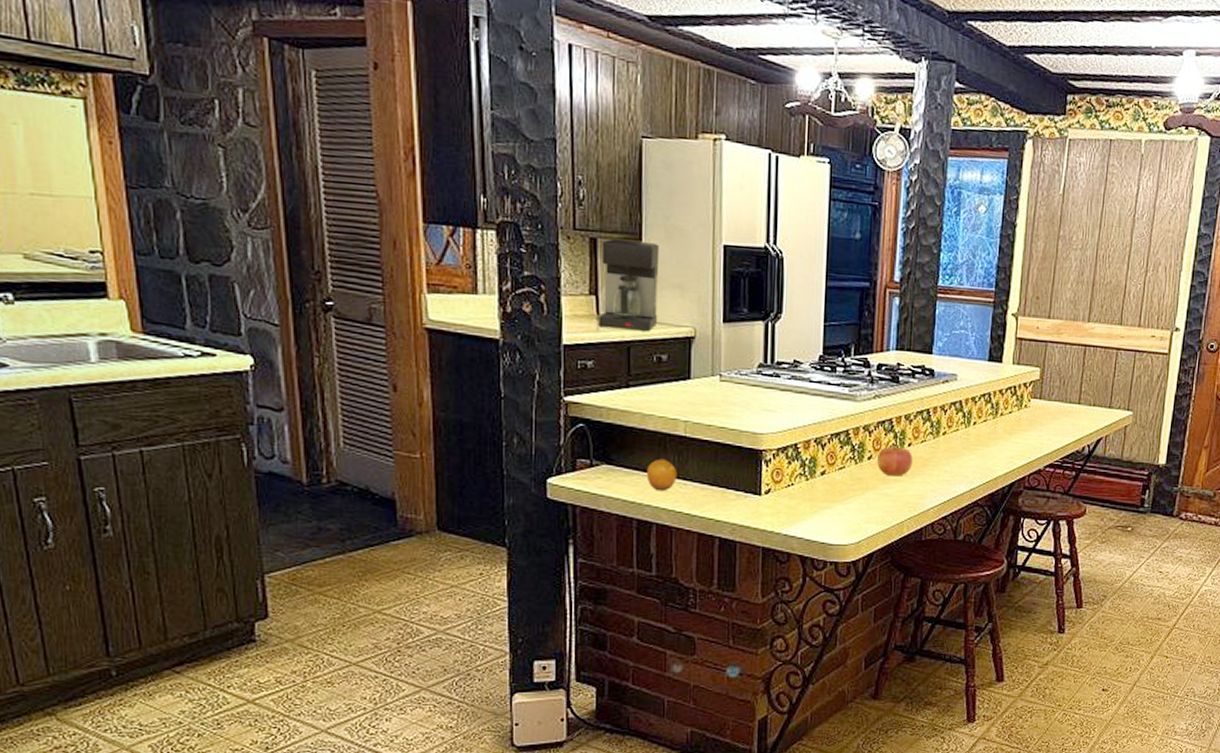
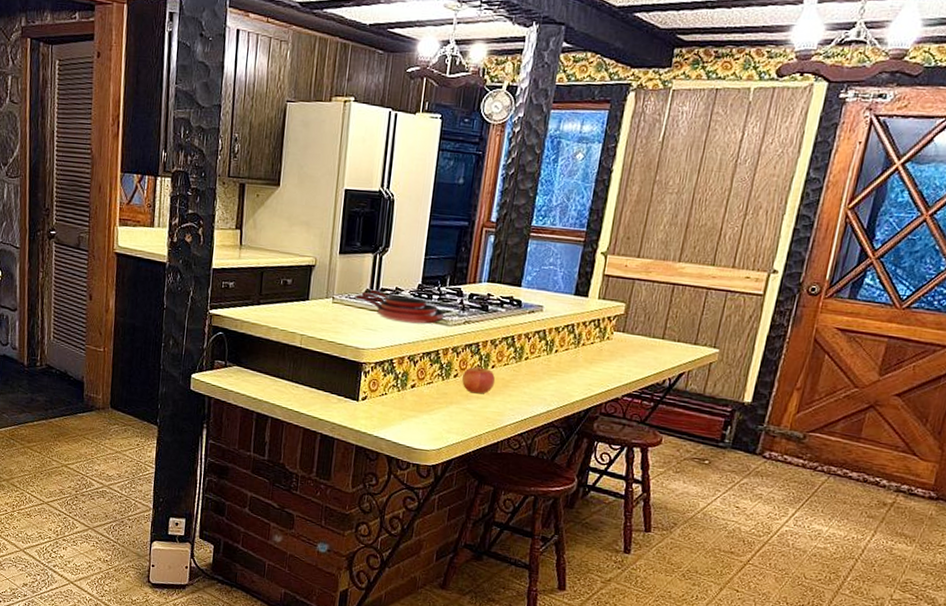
coffee maker: present [598,238,660,333] -> none [240,184,294,261]
fruit: present [646,458,678,492] -> none [267,364,292,392]
frying pan: none [747,365,850,402] -> present [355,290,444,325]

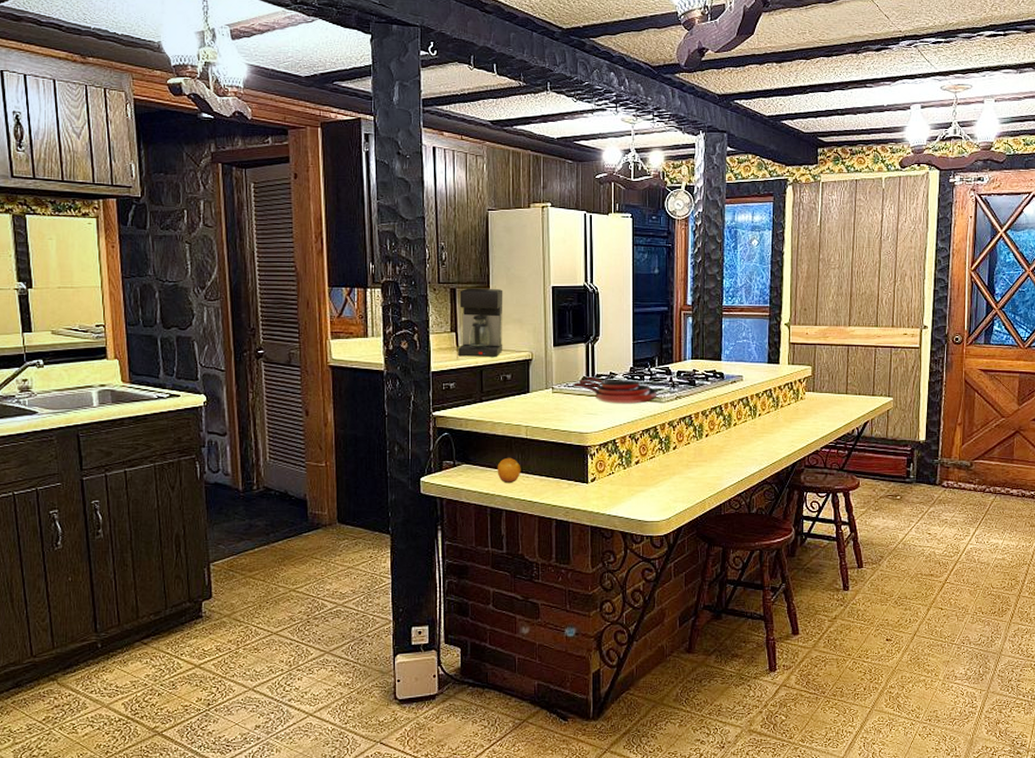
coffee maker: none [240,184,294,261] -> present [458,288,503,358]
fruit: none [267,364,292,392] -> present [497,457,521,484]
fruit: present [461,365,496,394] -> none [680,436,711,462]

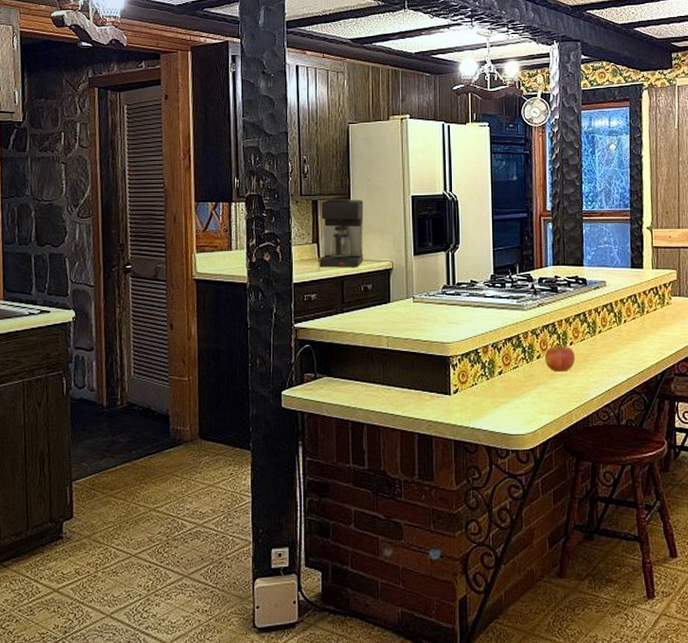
fruit: present [497,457,521,484] -> none [358,369,383,397]
frying pan: present [574,377,656,404] -> none [434,286,518,313]
fruit: none [680,436,711,462] -> present [544,344,576,372]

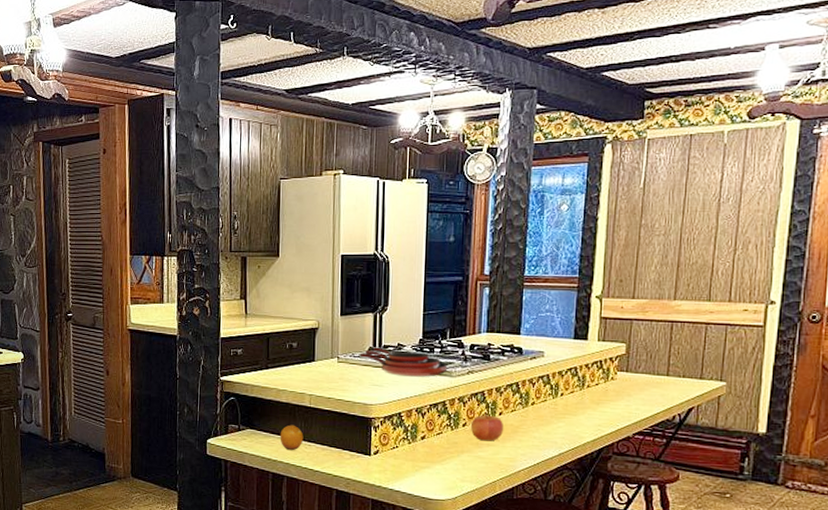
coffee maker: present [319,199,364,268] -> none [246,256,292,326]
fruit: none [358,369,383,397] -> present [280,424,304,451]
frying pan: none [434,286,518,313] -> present [359,348,447,377]

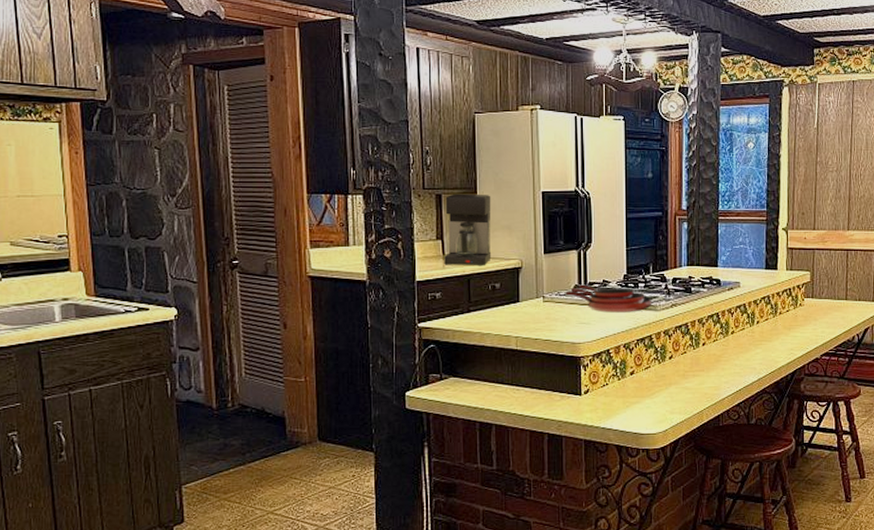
coffee maker: none [246,256,292,326] -> present [444,193,492,266]
fruit: present [280,424,304,451] -> none [486,369,511,397]
fruit: present [470,413,504,441] -> none [676,345,708,372]

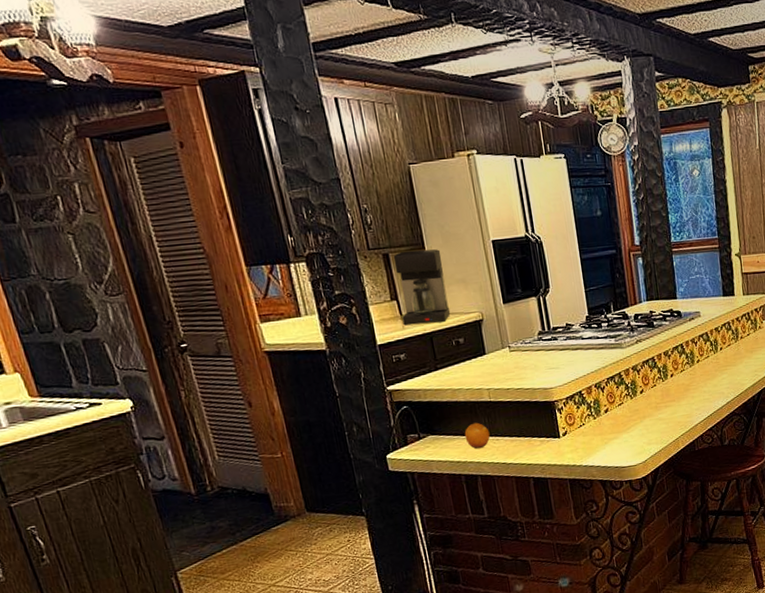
fruit: none [486,369,511,397] -> present [464,422,490,450]
frying pan: present [565,286,651,313] -> none [530,329,617,356]

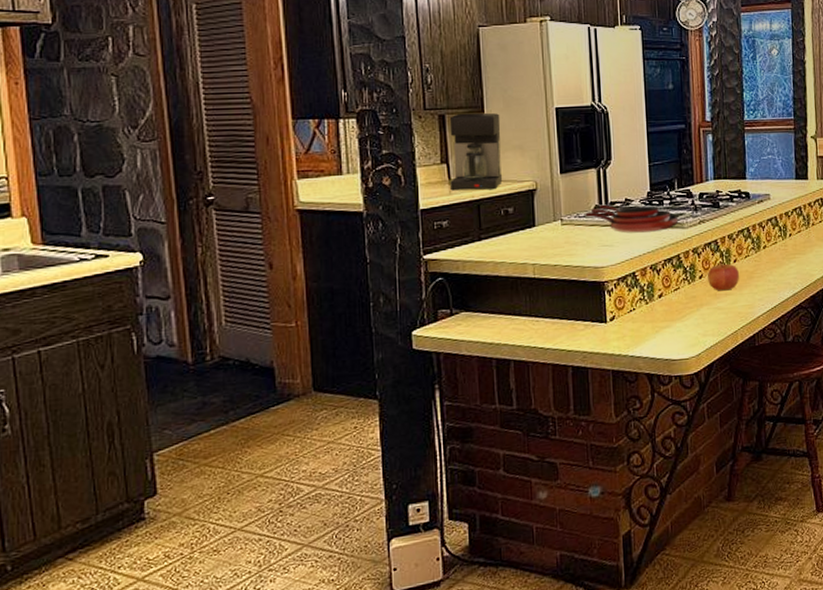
fruit: present [464,422,490,450] -> none [501,300,530,331]
frying pan: none [530,329,617,356] -> present [585,205,678,234]
fruit: none [647,378,678,404] -> present [707,262,740,291]

